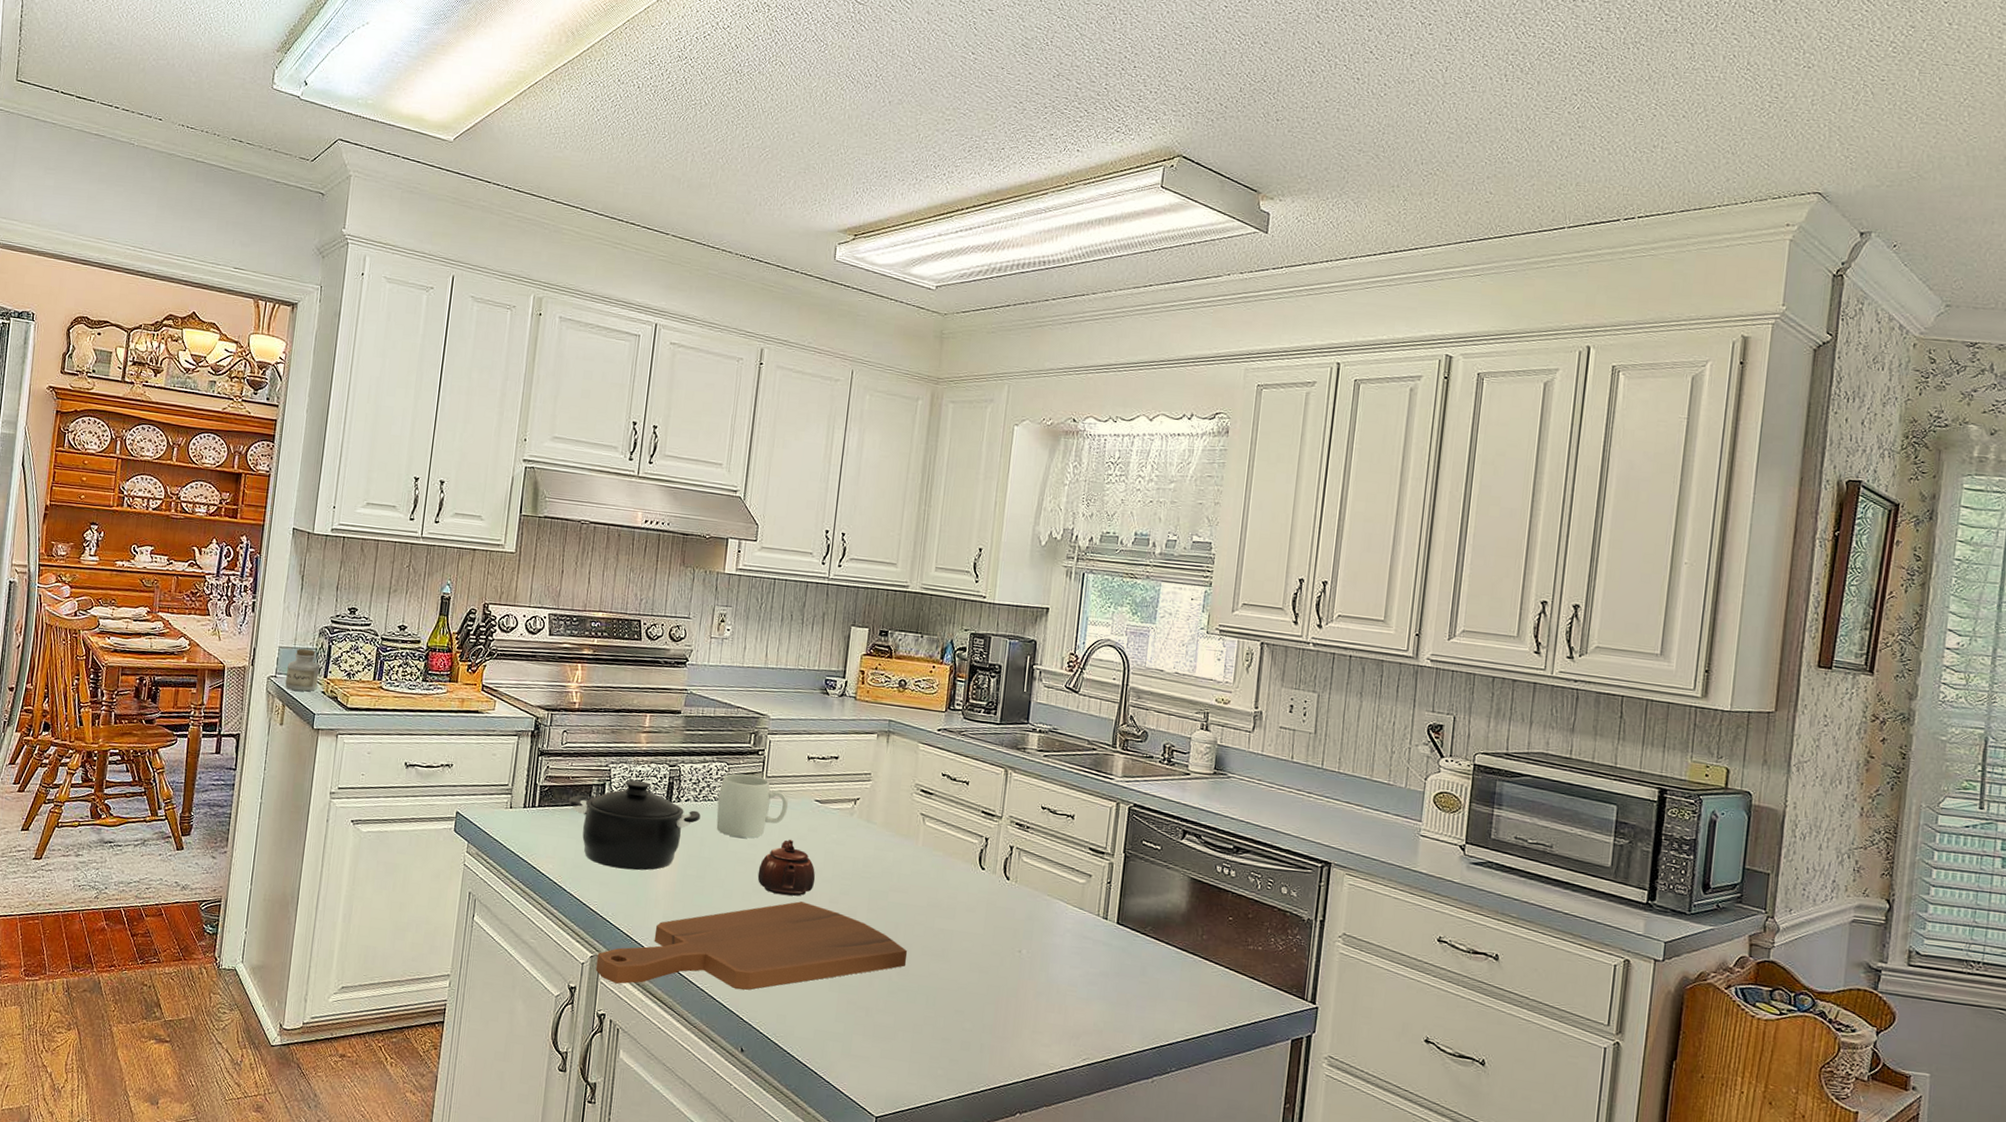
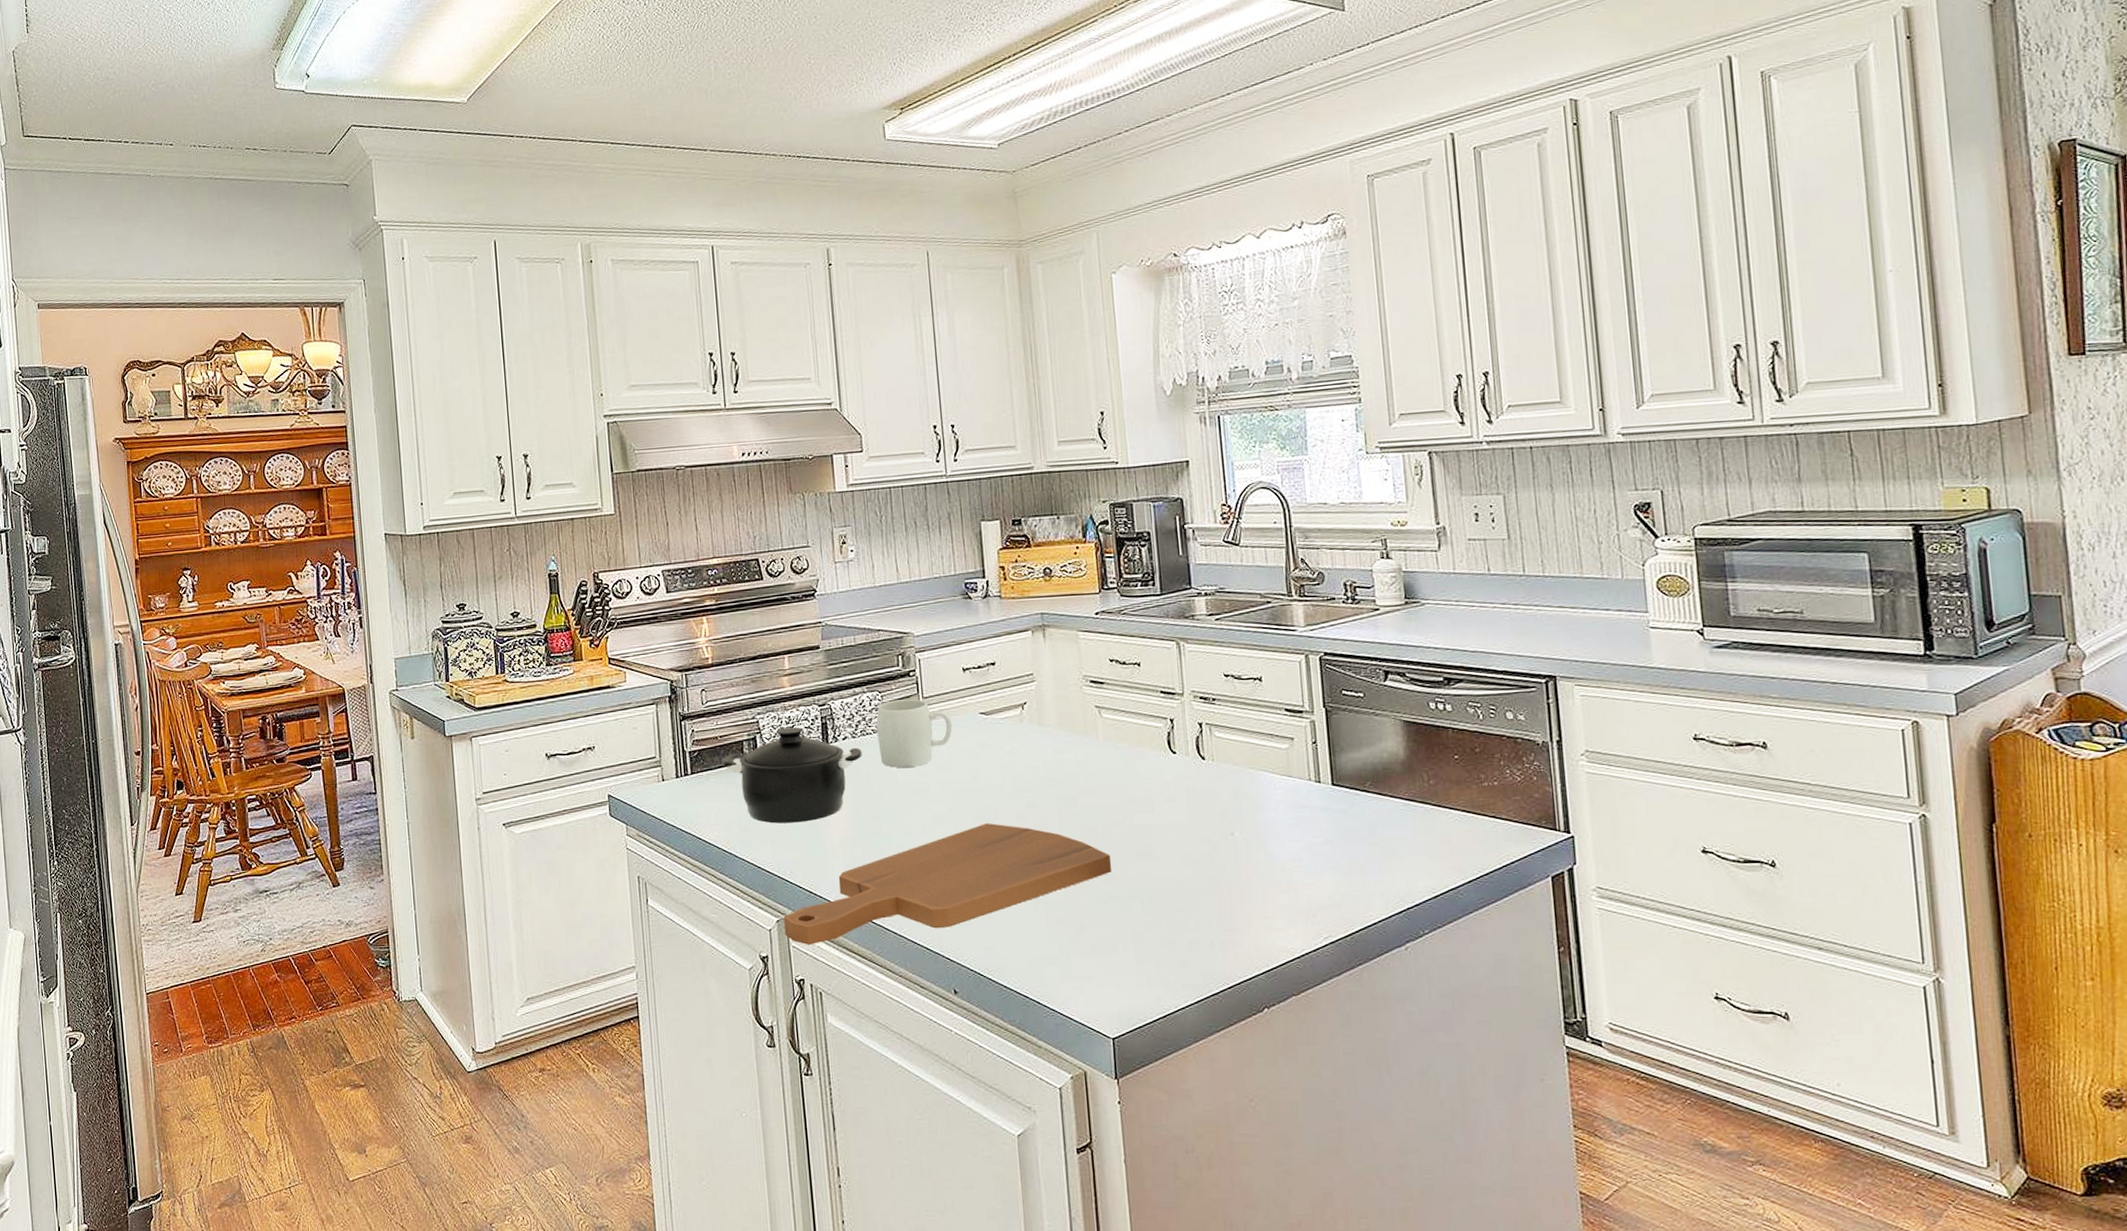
jar: present [285,648,320,692] -> none [407,655,441,701]
teapot: present [757,839,815,896] -> none [934,759,996,821]

